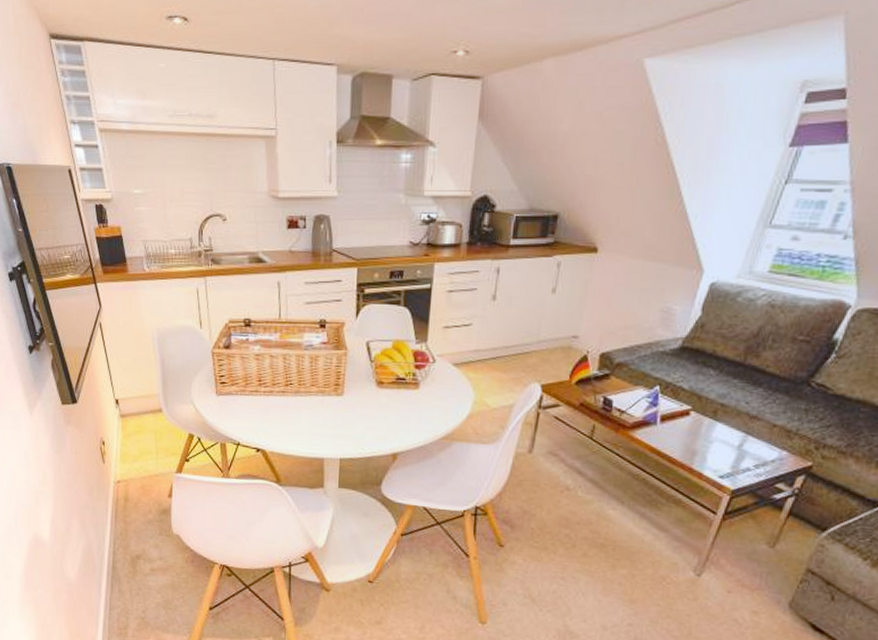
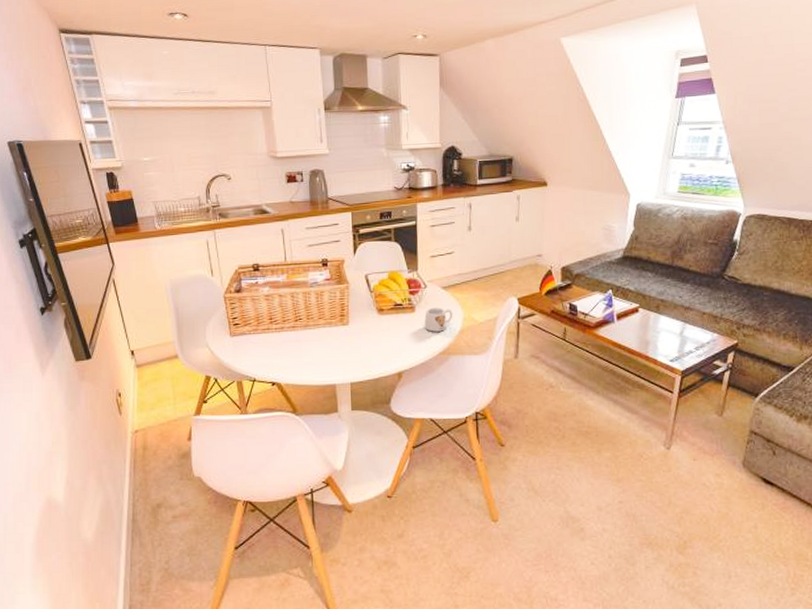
mug: none [428,385,463,414] -> present [425,307,453,332]

